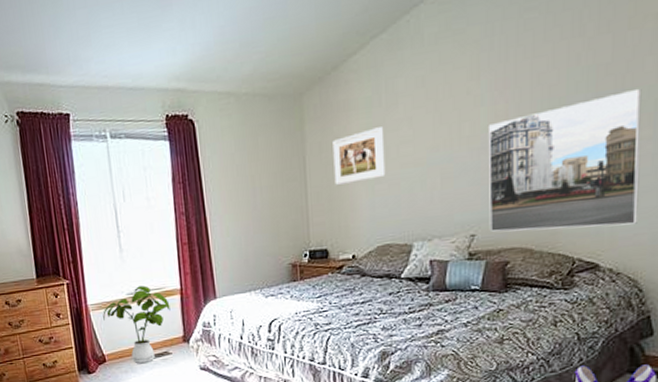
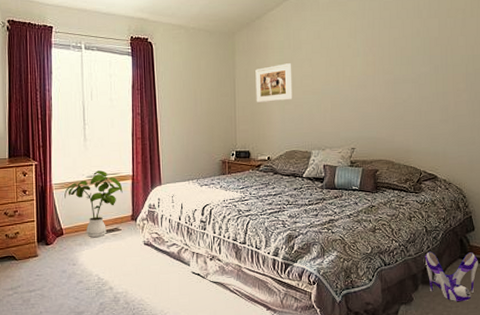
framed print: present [489,88,642,232] -> none [363,56,460,149]

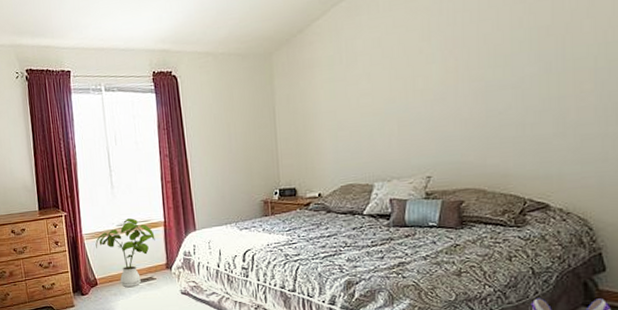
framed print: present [255,63,293,102] -> none [299,81,347,132]

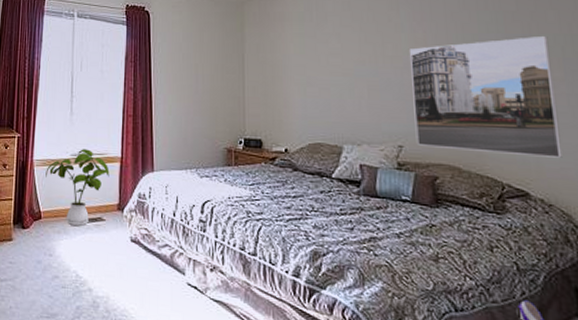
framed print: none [441,47,584,174] -> present [410,35,562,158]

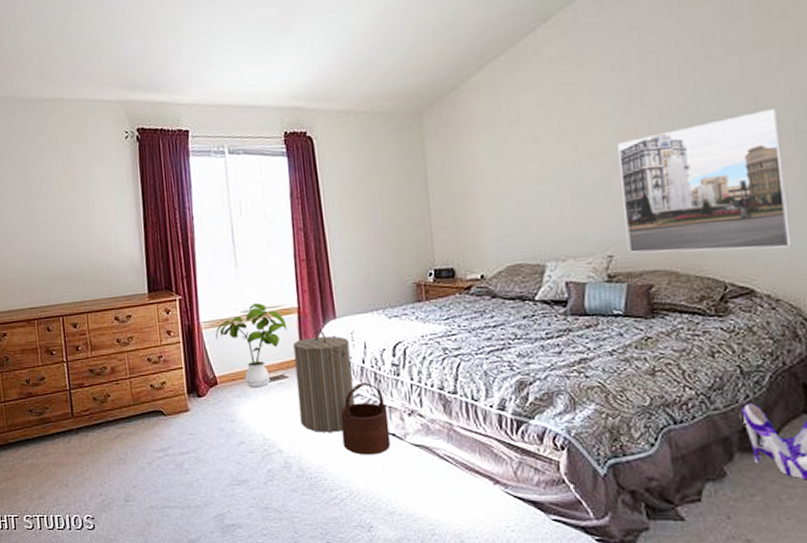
laundry hamper: none [111,179,163,278] -> present [293,328,354,432]
wooden bucket: none [148,233,192,305] -> present [340,381,391,455]

